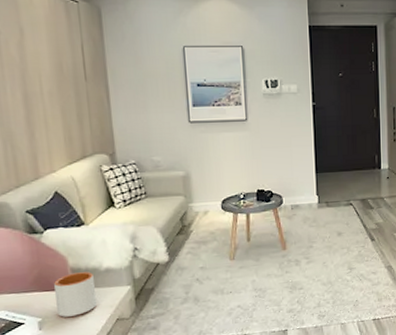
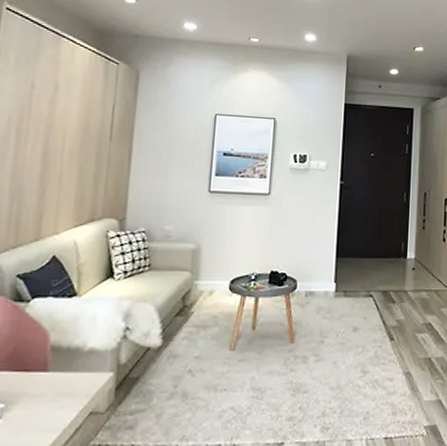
mug: present [54,271,98,317] -> none [24,351,74,405]

